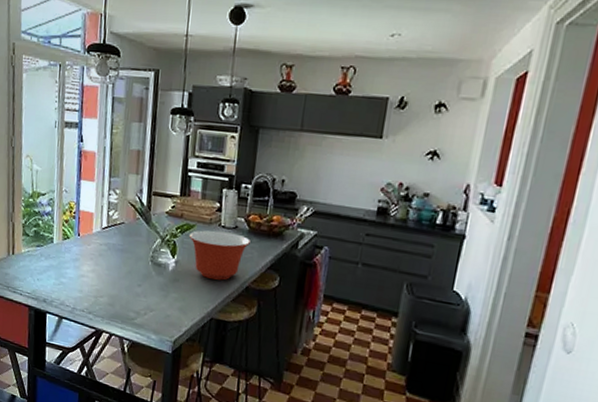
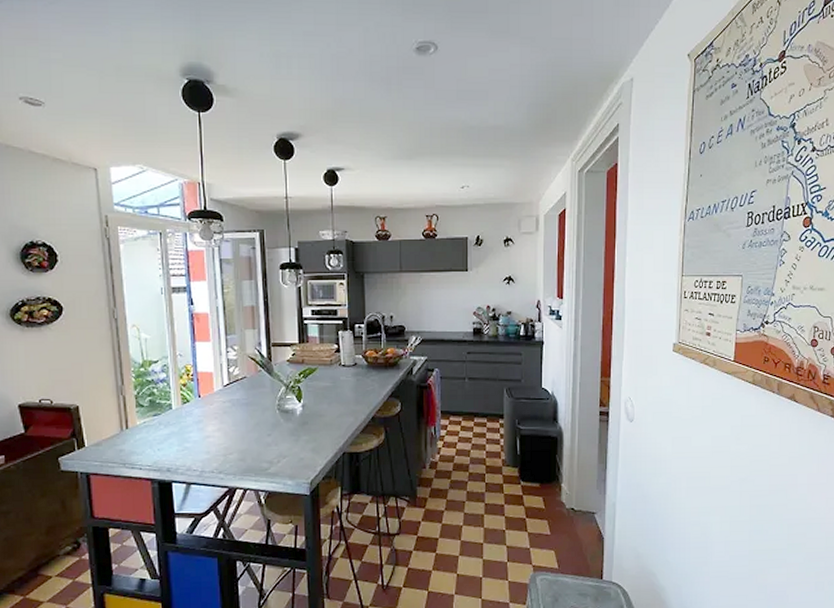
mixing bowl: present [188,230,250,281] -> none [312,370,370,416]

